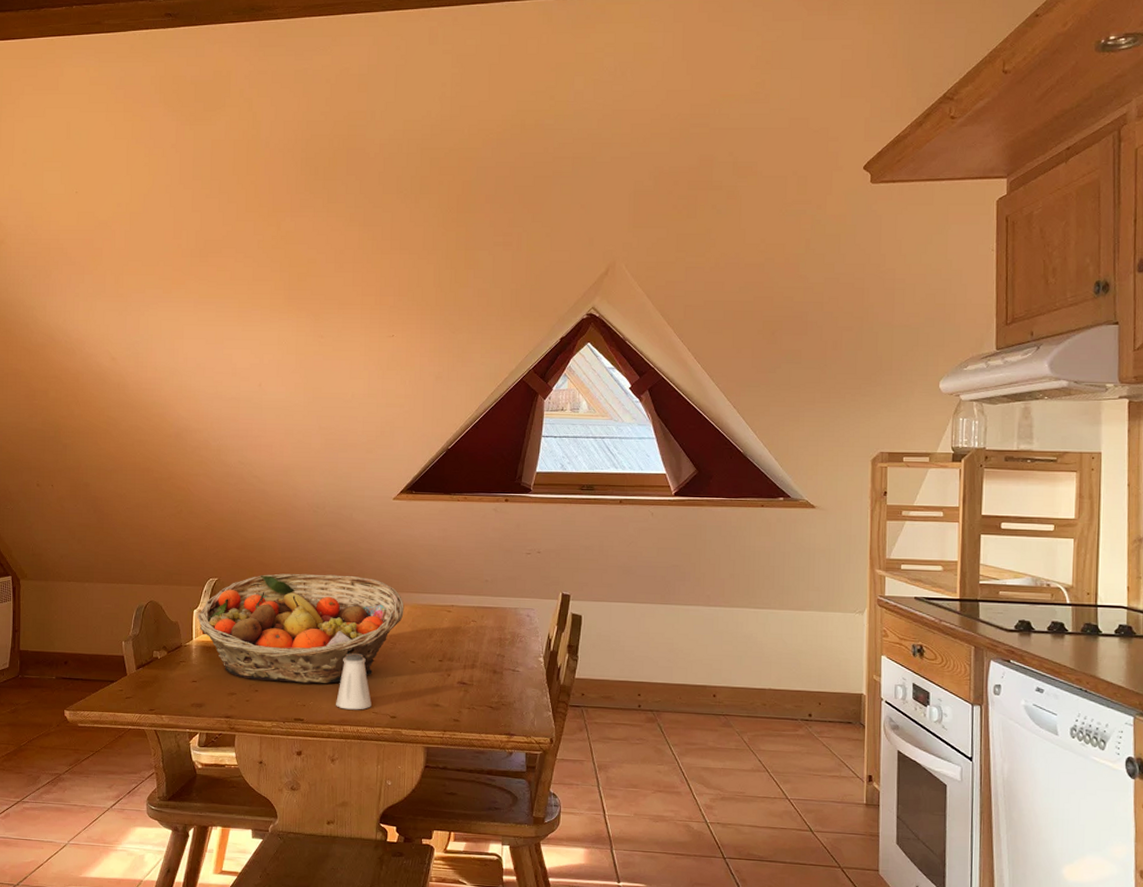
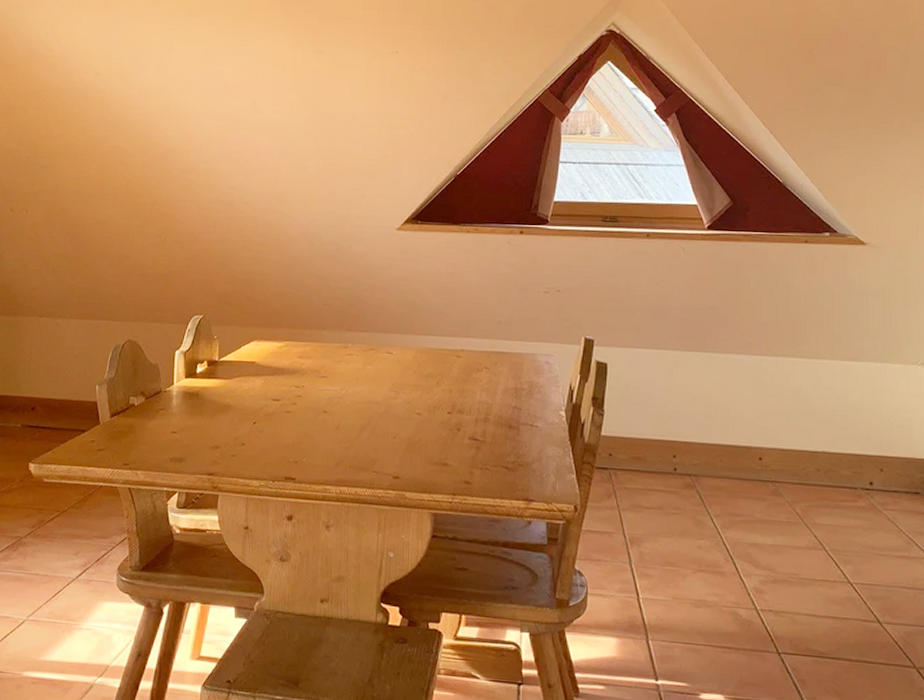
fruit basket: present [197,573,404,684] -> none [179,311,409,438]
saltshaker: present [336,653,372,710] -> none [332,403,372,469]

